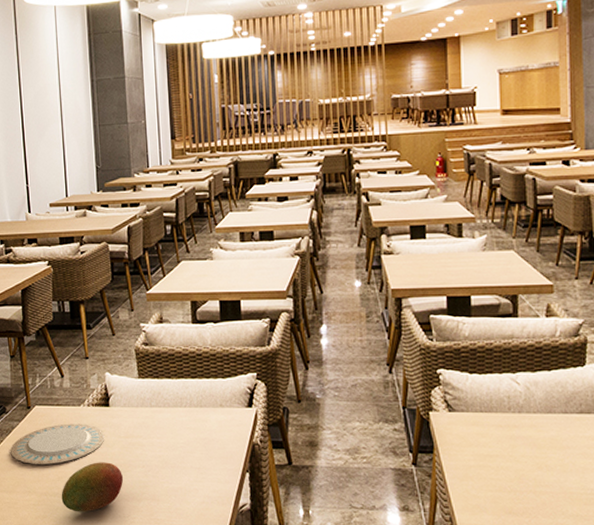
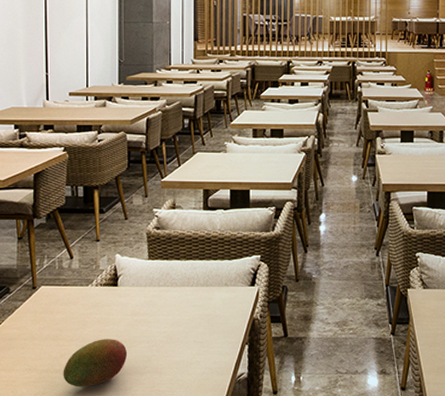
plate: present [10,423,105,465] -> none [12,303,111,343]

